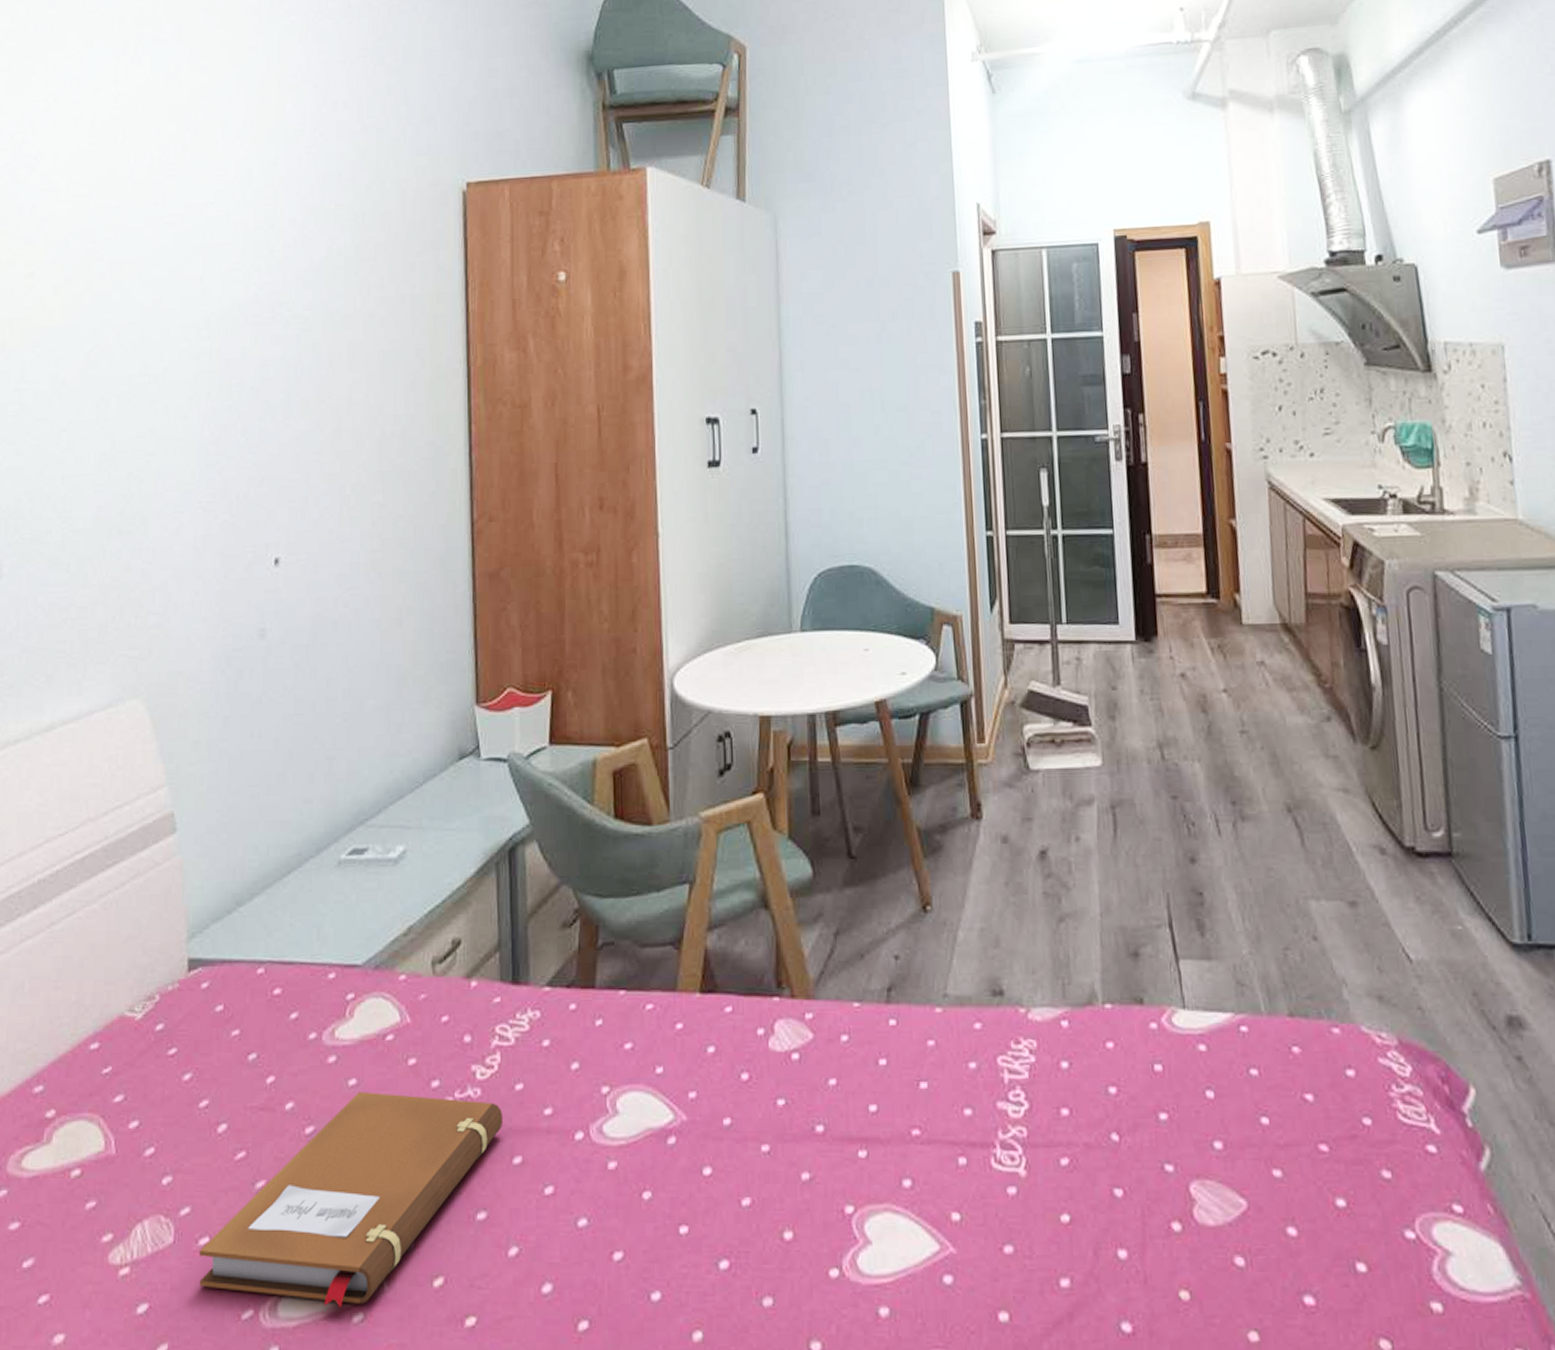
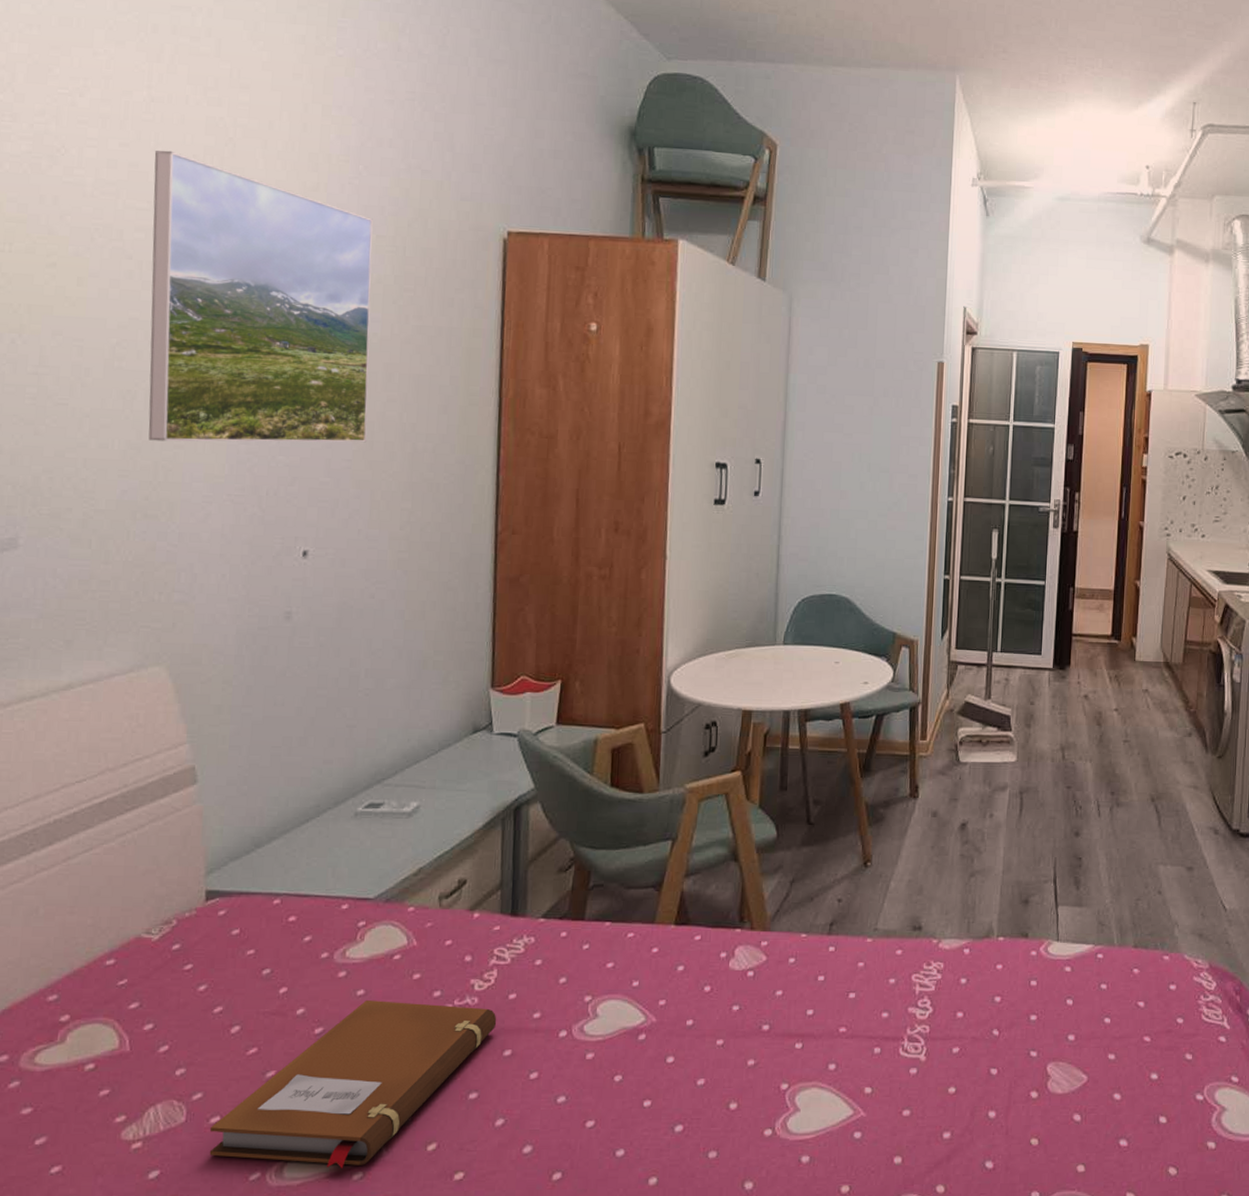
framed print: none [121,143,334,450] -> present [148,150,373,443]

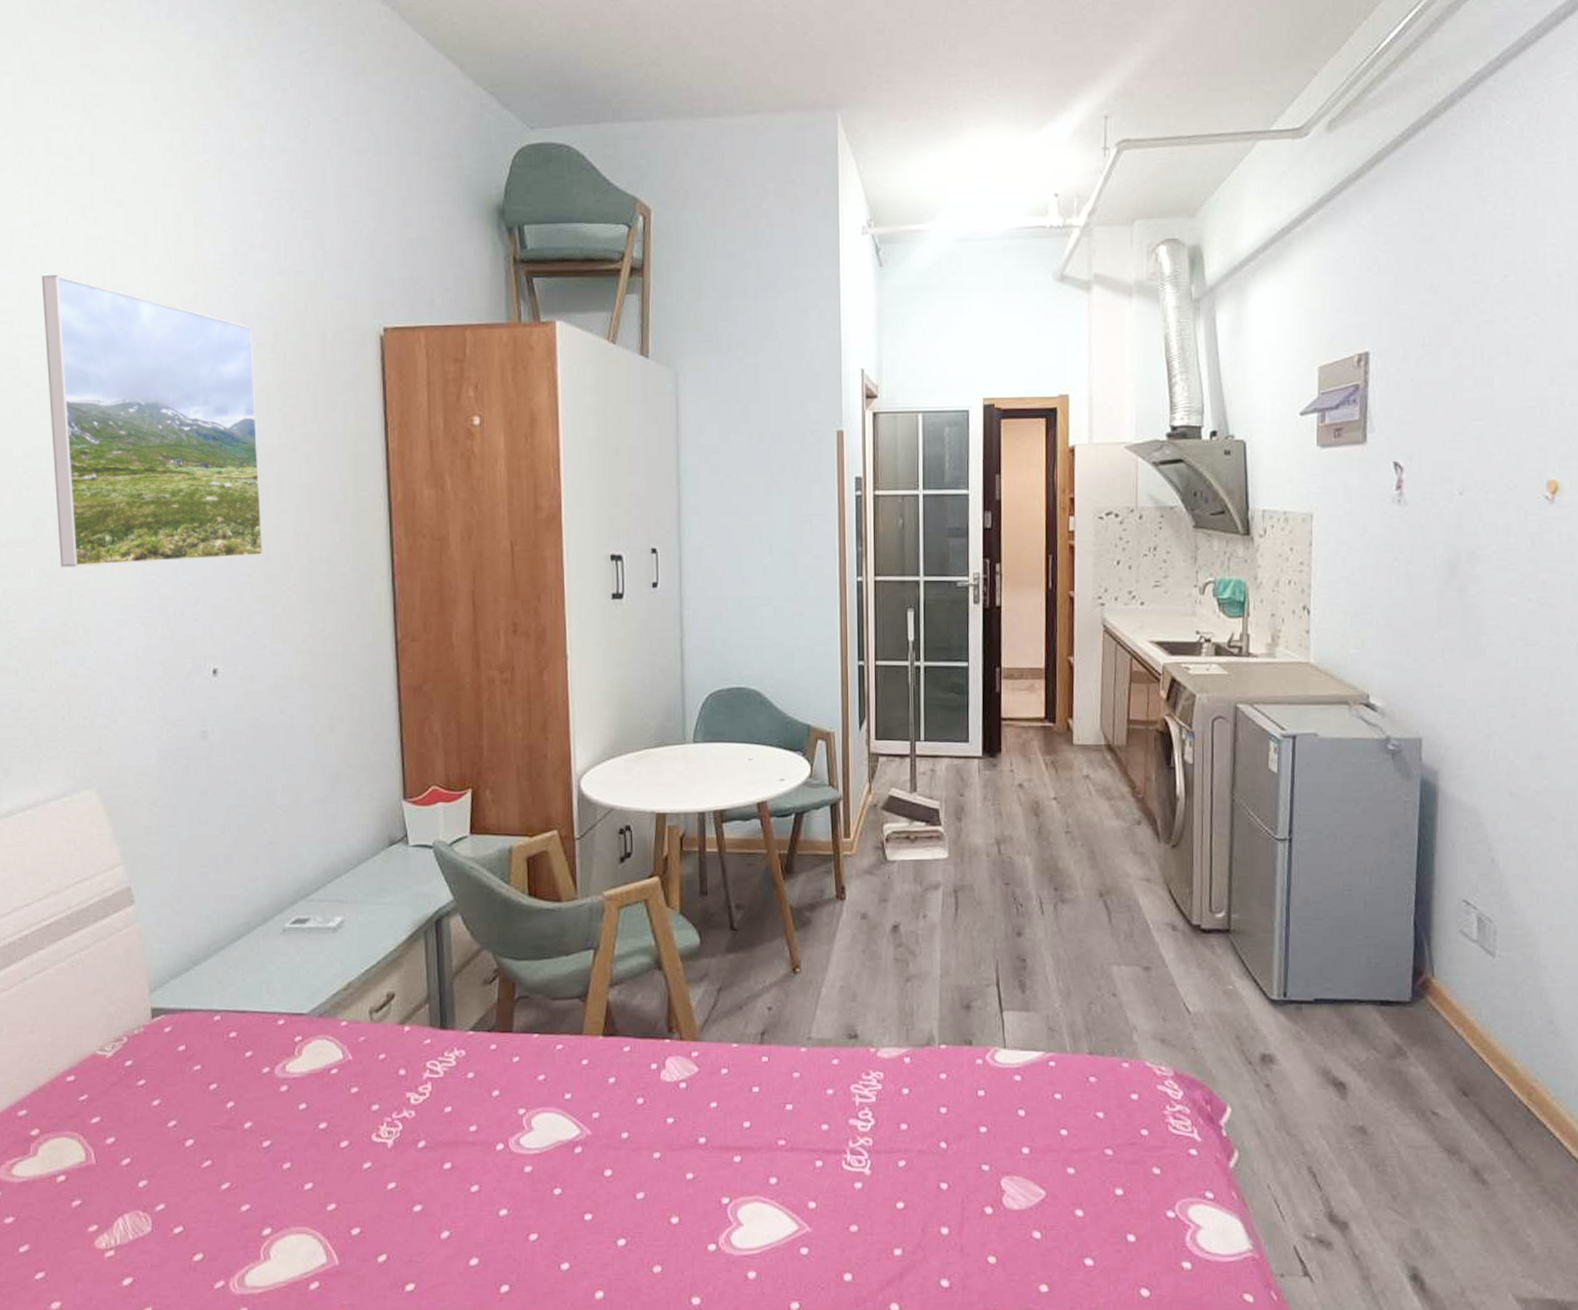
notebook: present [209,999,497,1168] -> none [174,1113,435,1278]

